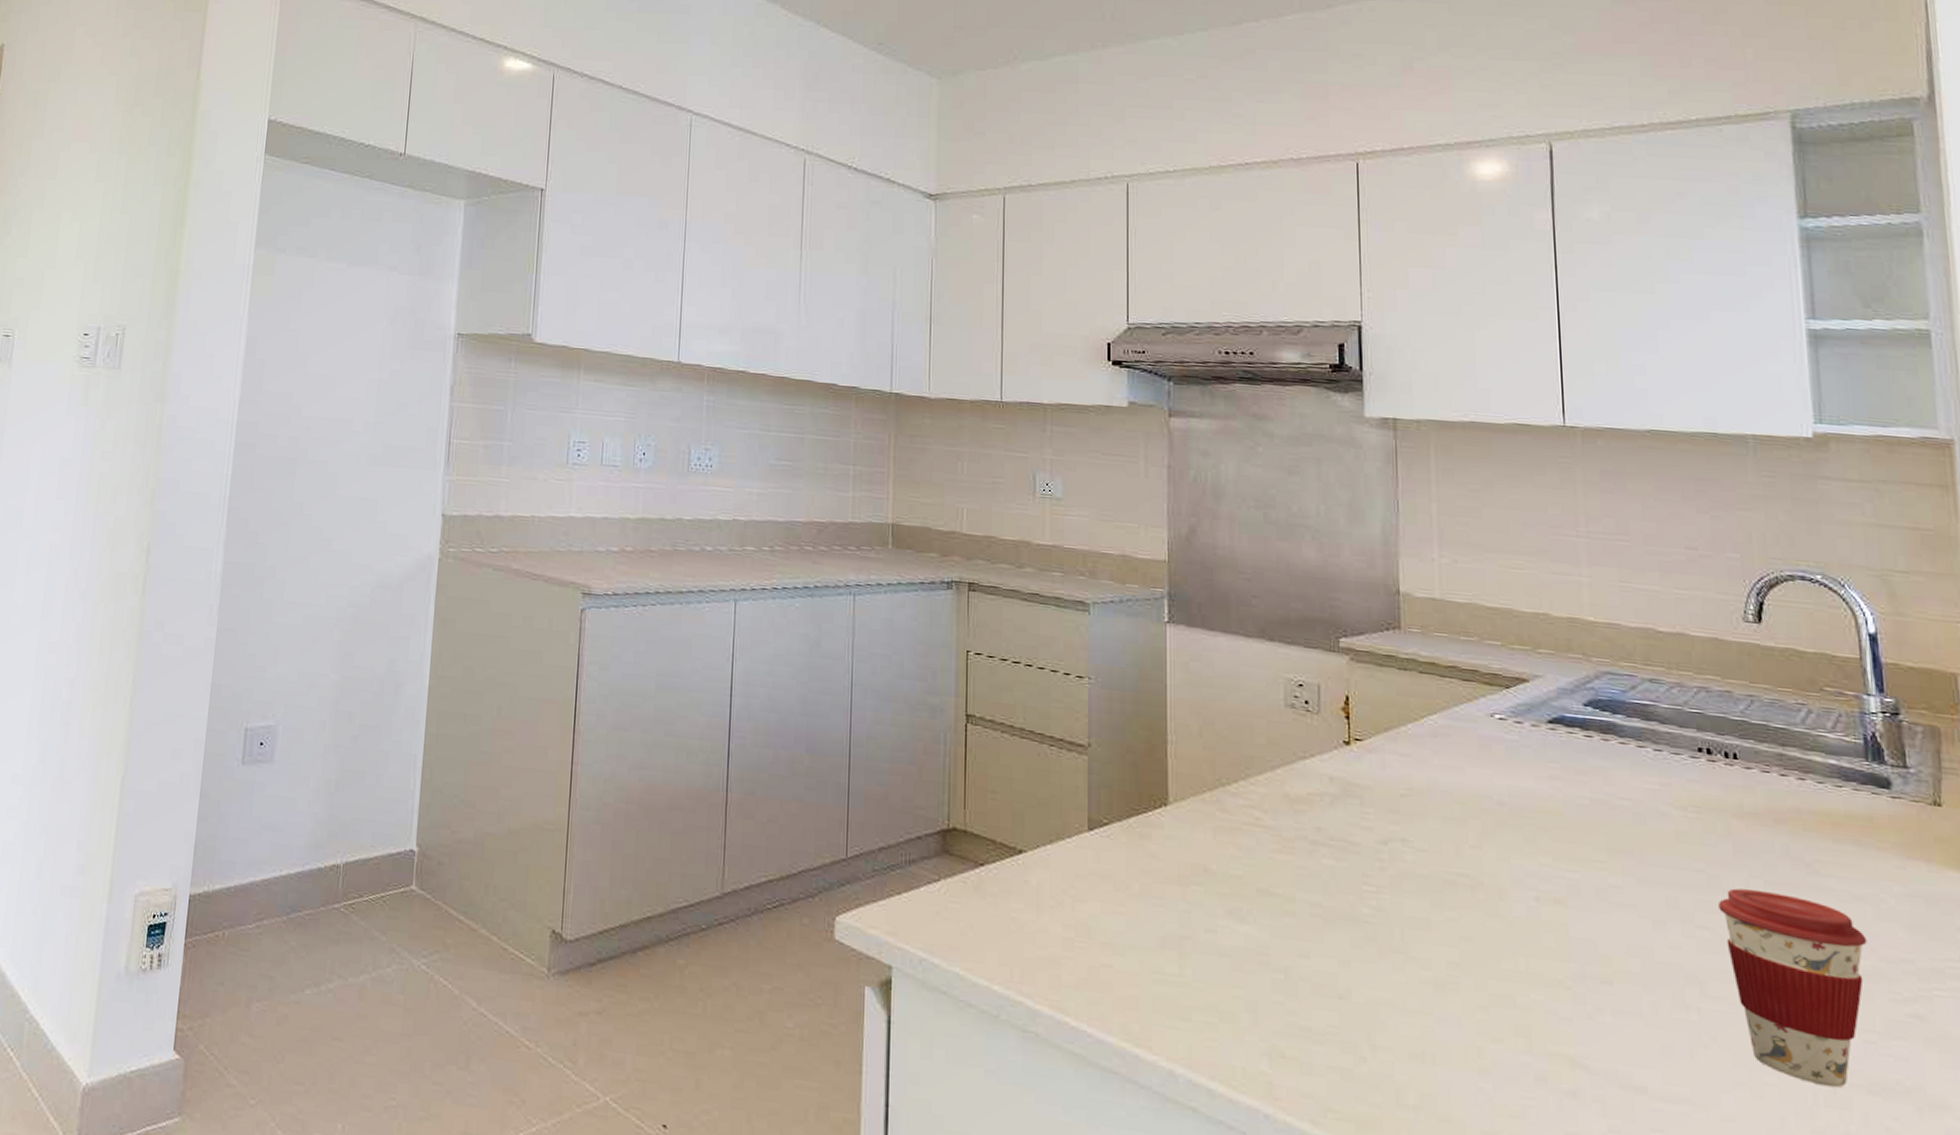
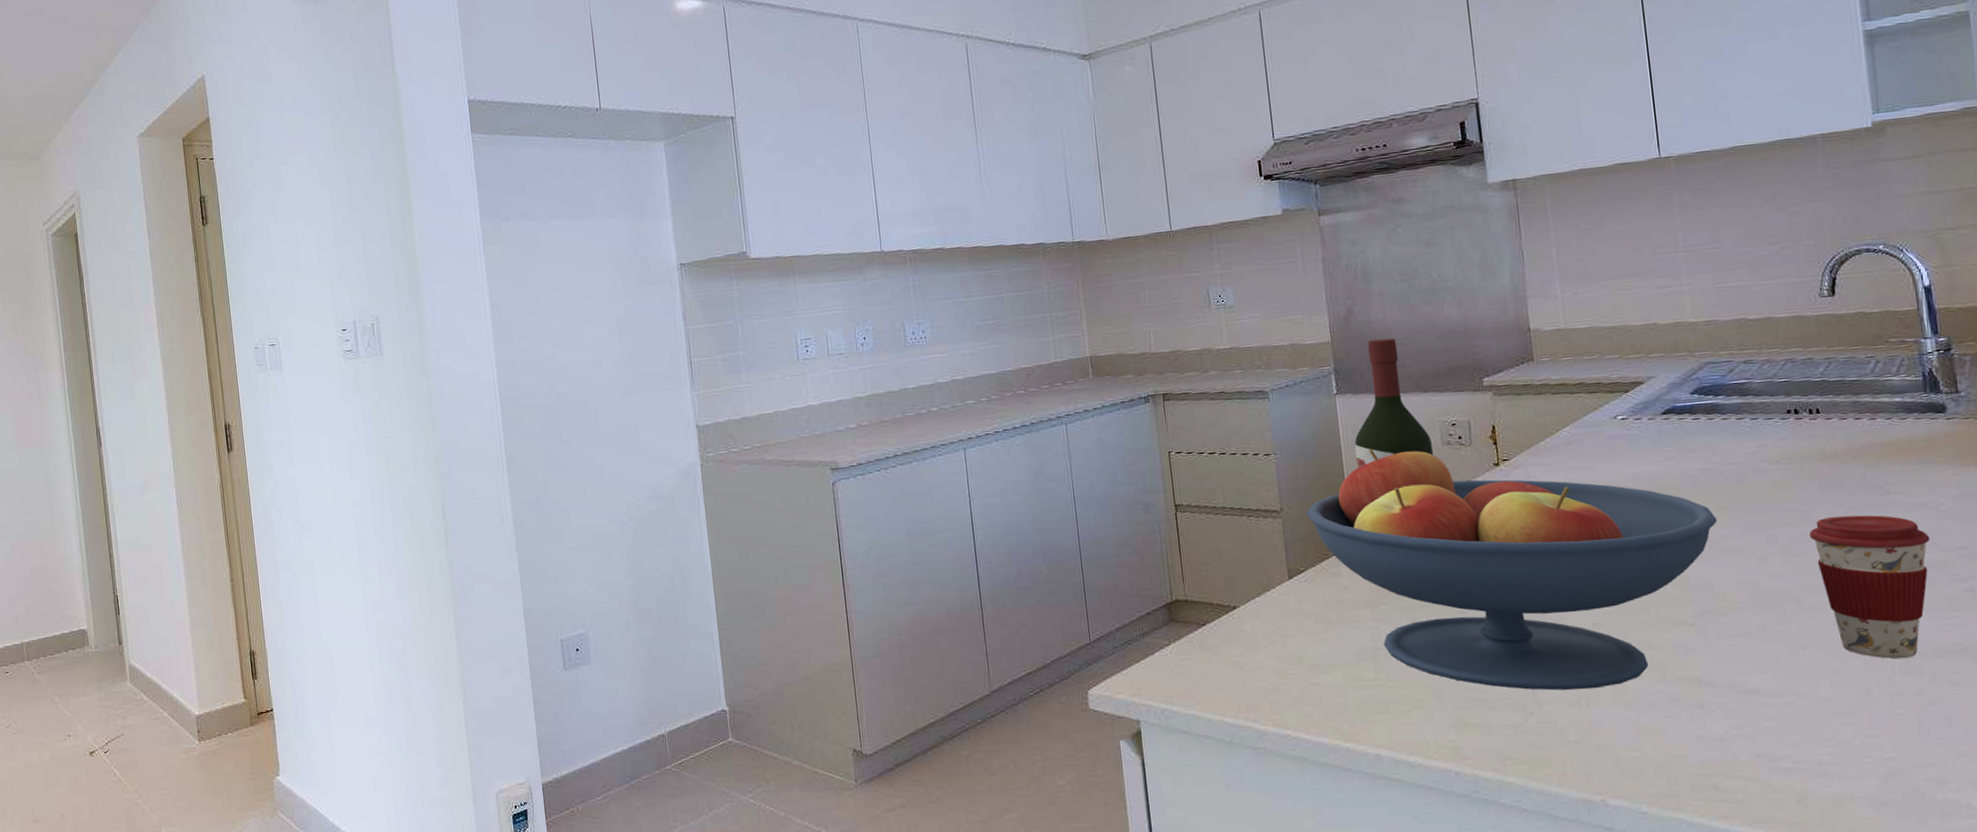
fruit bowl: none [1118,694,1607,1045] -> present [1306,448,1718,691]
wine bottle: none [1183,567,1275,717] -> present [1354,338,1434,469]

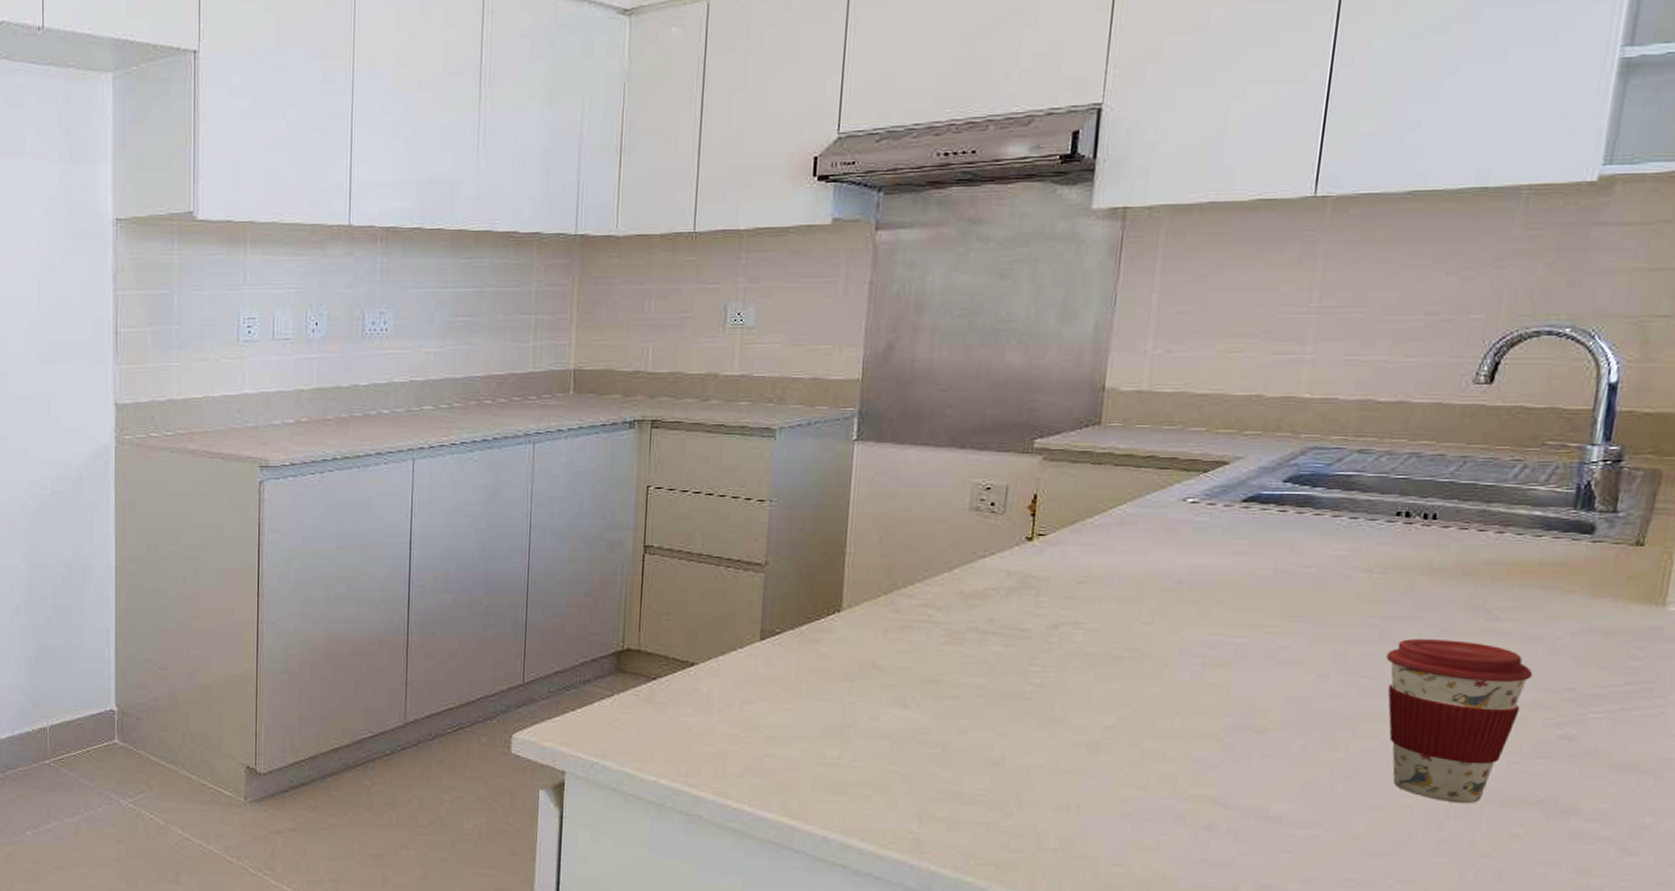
fruit bowl: present [1306,448,1718,691] -> none [794,506,1280,796]
wine bottle: present [1354,338,1434,469] -> none [864,381,958,527]

